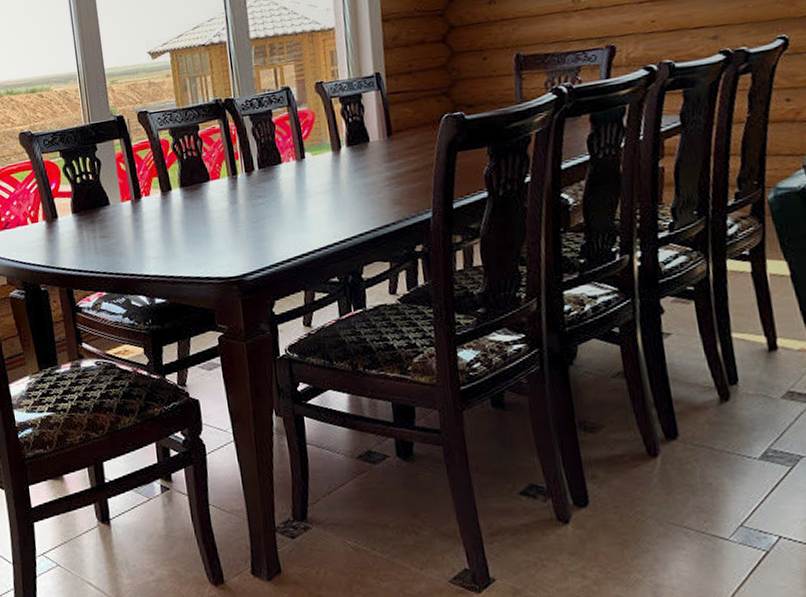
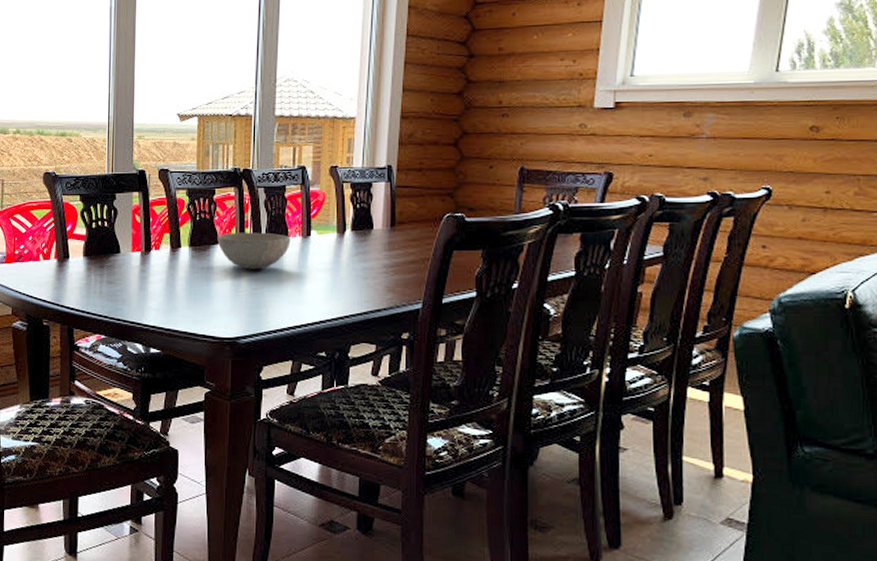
bowl: none [208,161,285,203] -> present [217,232,291,270]

